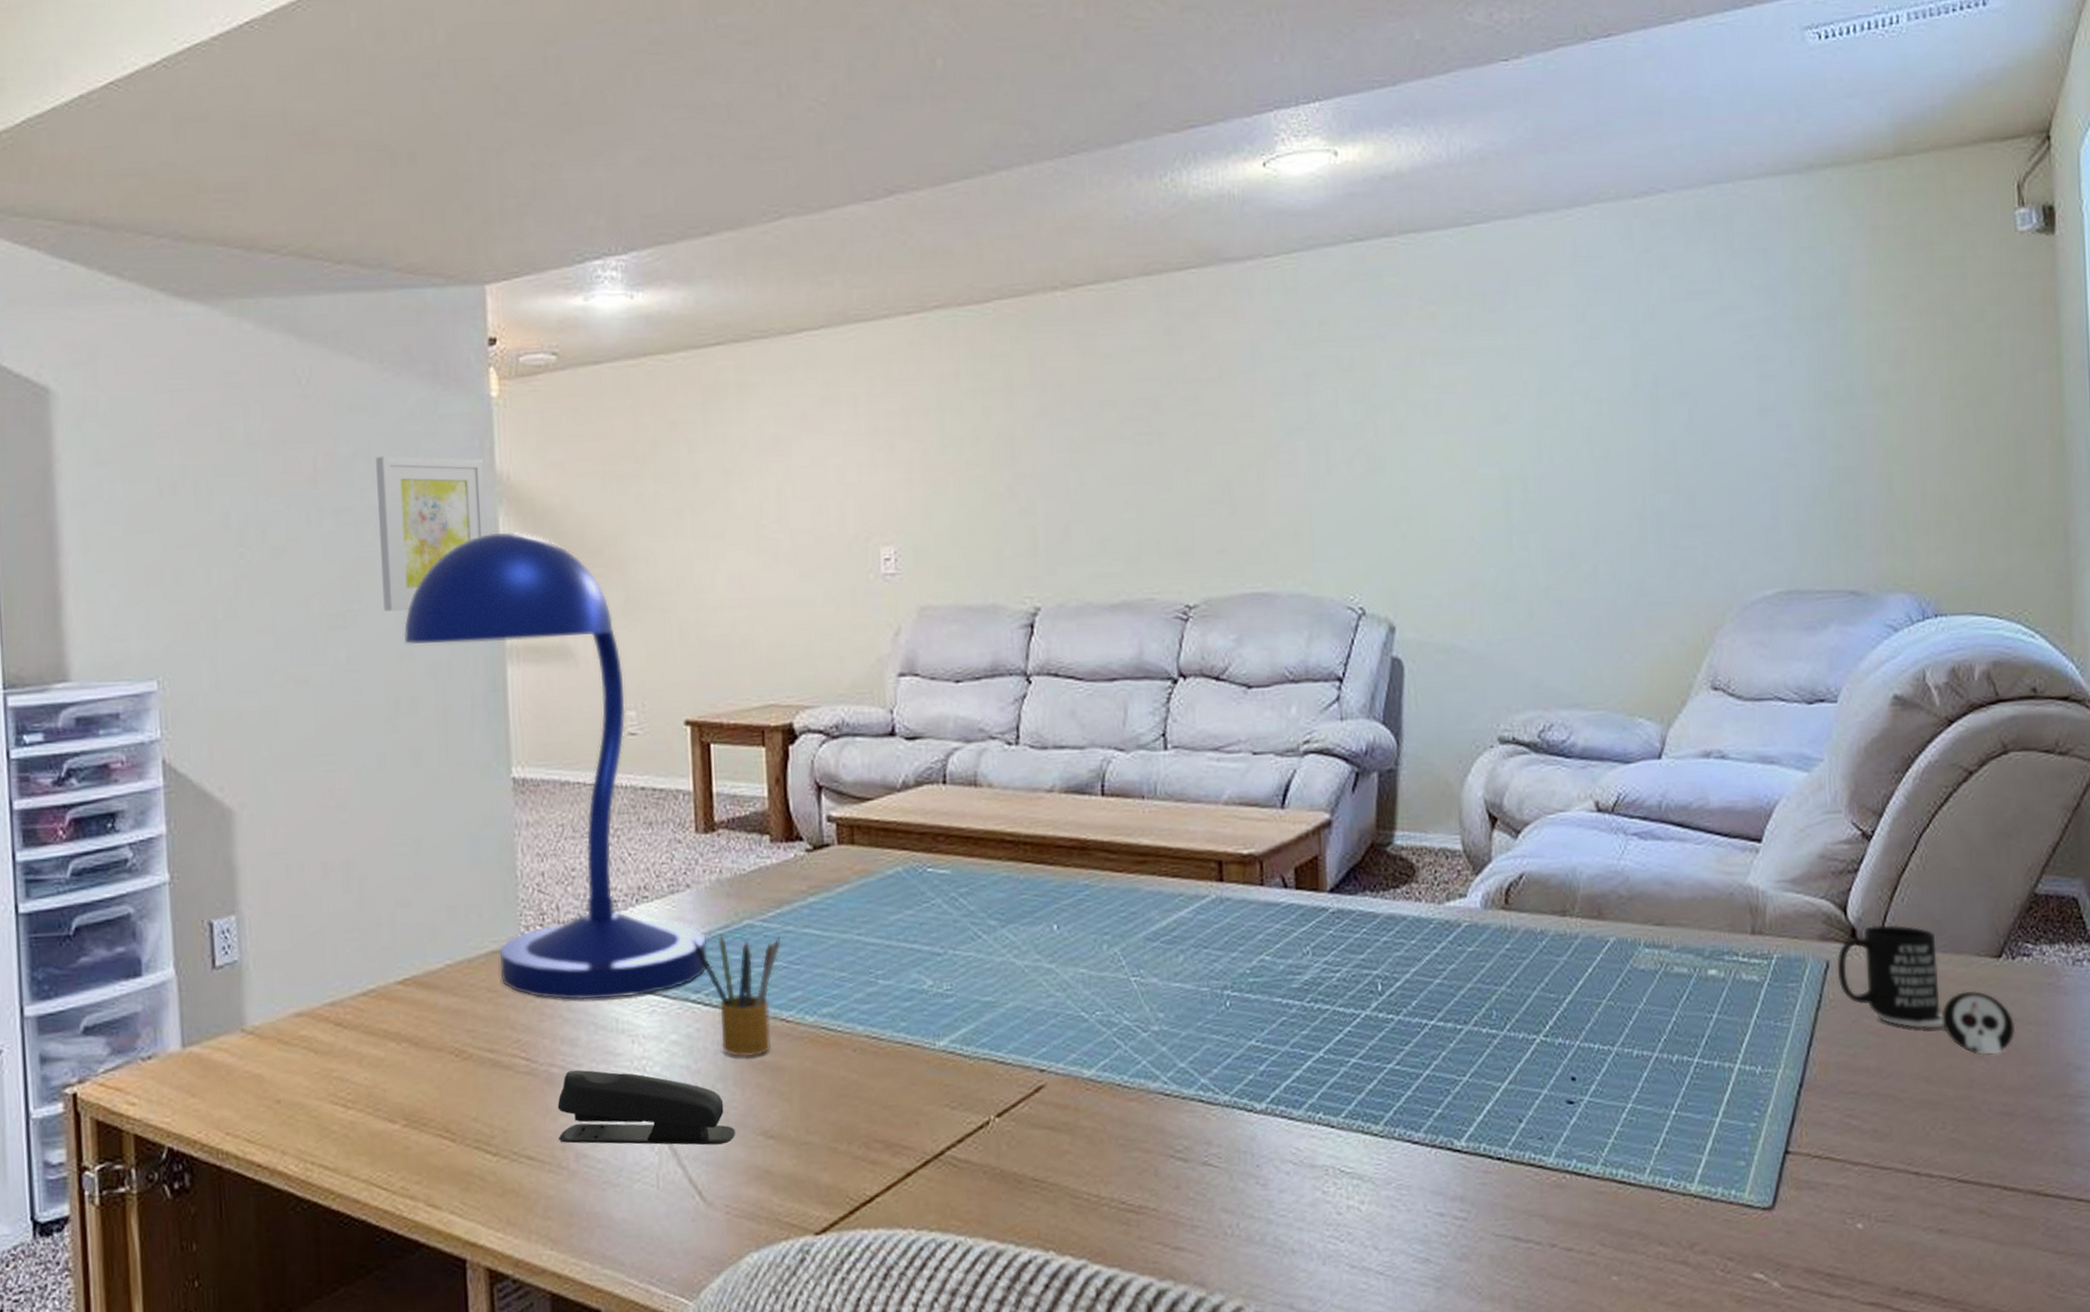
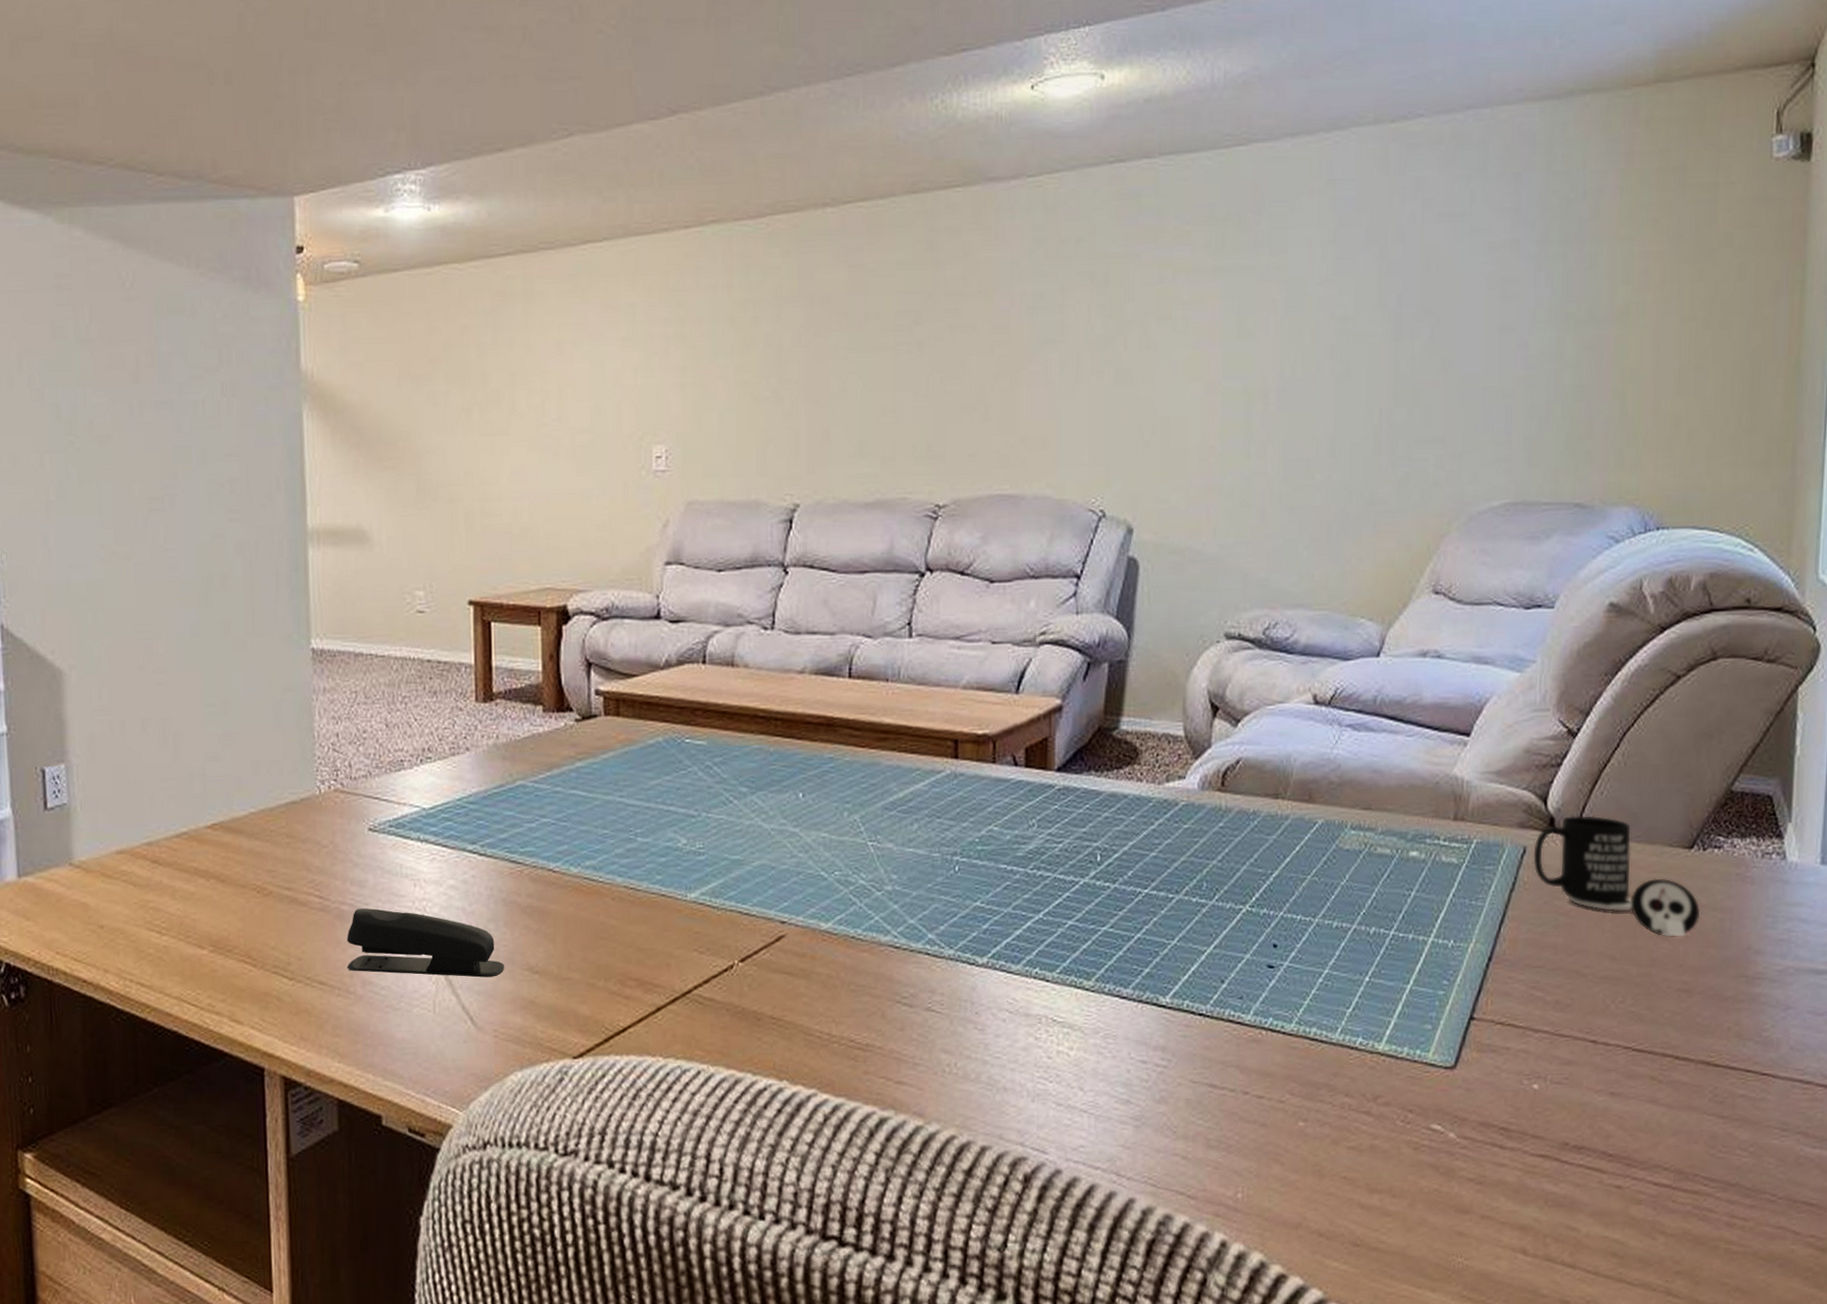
wall art: present [376,455,487,612] -> none [192,354,292,496]
desk lamp: present [403,532,707,1000] -> none [216,426,483,847]
pencil box: present [692,934,781,1057] -> none [470,793,550,902]

